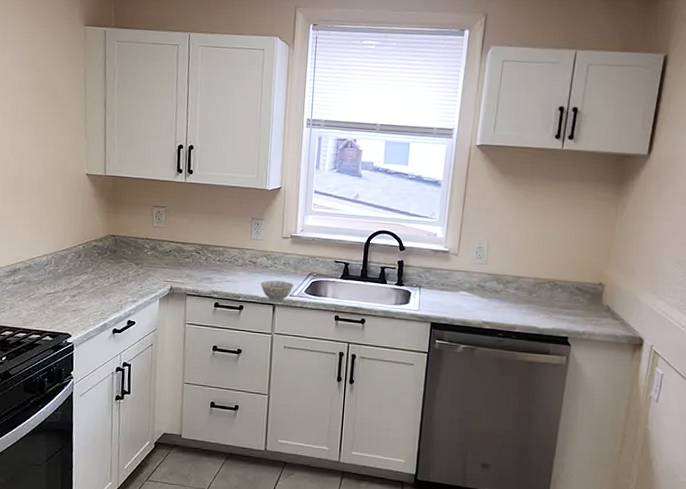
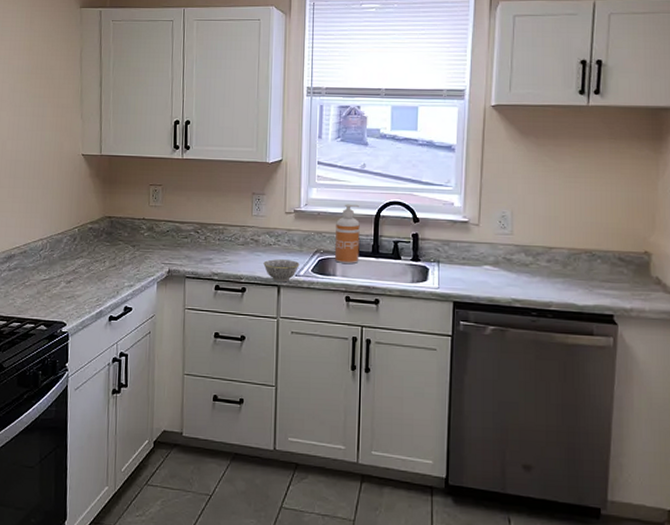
soap dispenser: none [327,231,351,287] -> present [335,204,360,265]

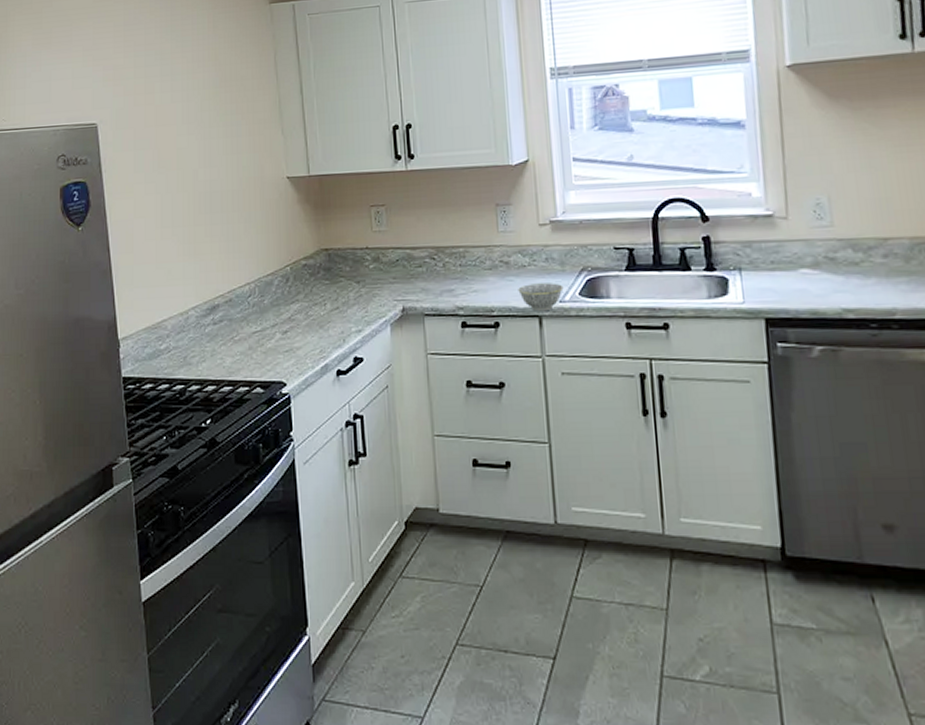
soap dispenser: present [335,204,360,265] -> none [603,206,638,283]

